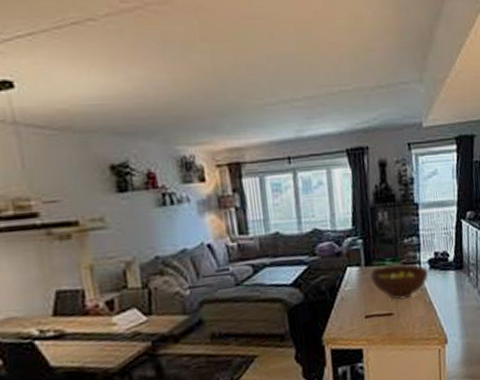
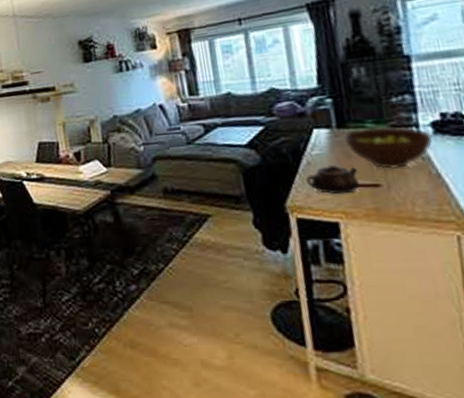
teapot: none [339,299,379,326] -> present [305,164,360,195]

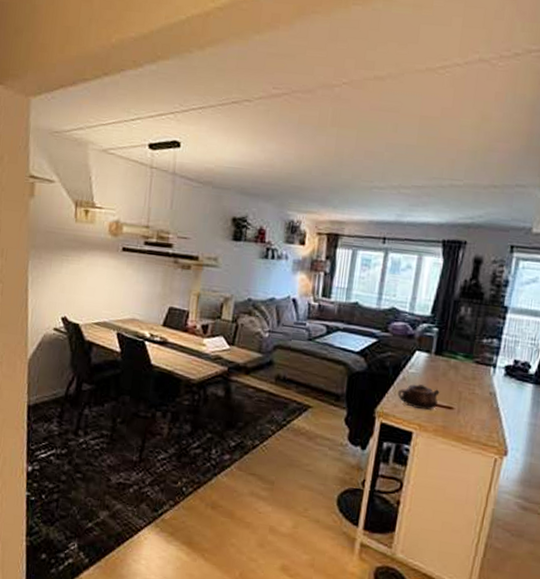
fruit bowl: present [343,127,433,169] -> none [437,358,503,398]

